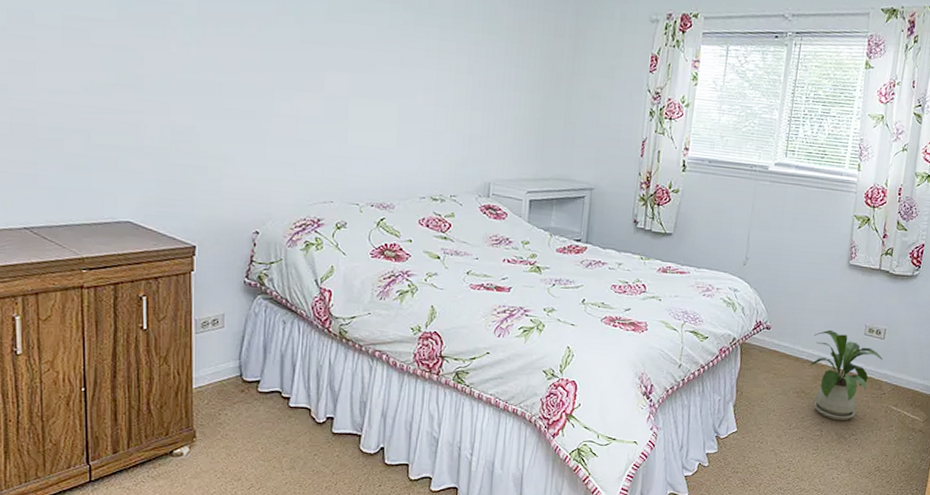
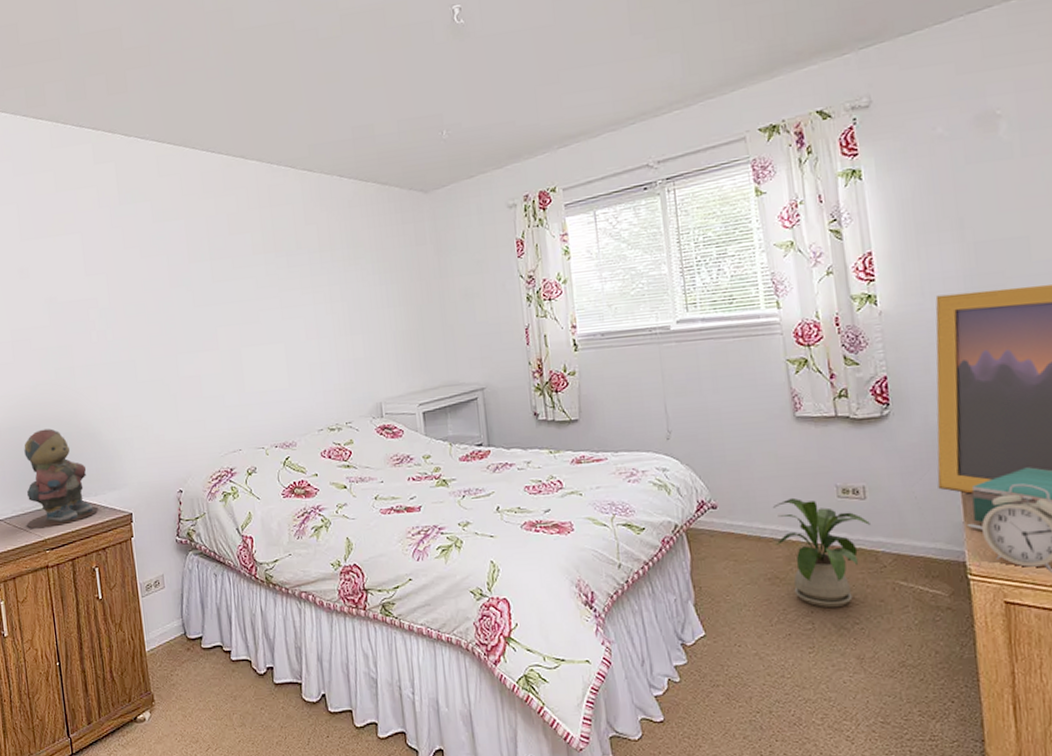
teddy bear: none [59,136,155,246] -> present [24,428,99,529]

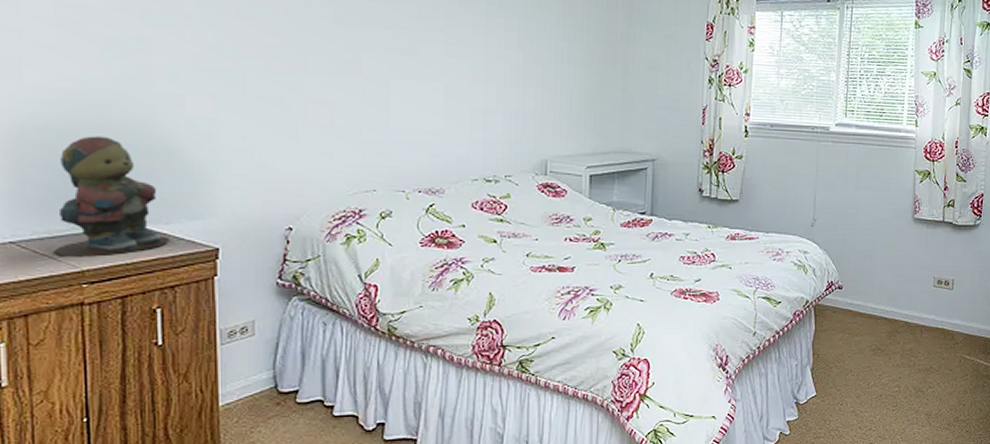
house plant: present [773,497,870,608] -> none [882,284,953,375]

